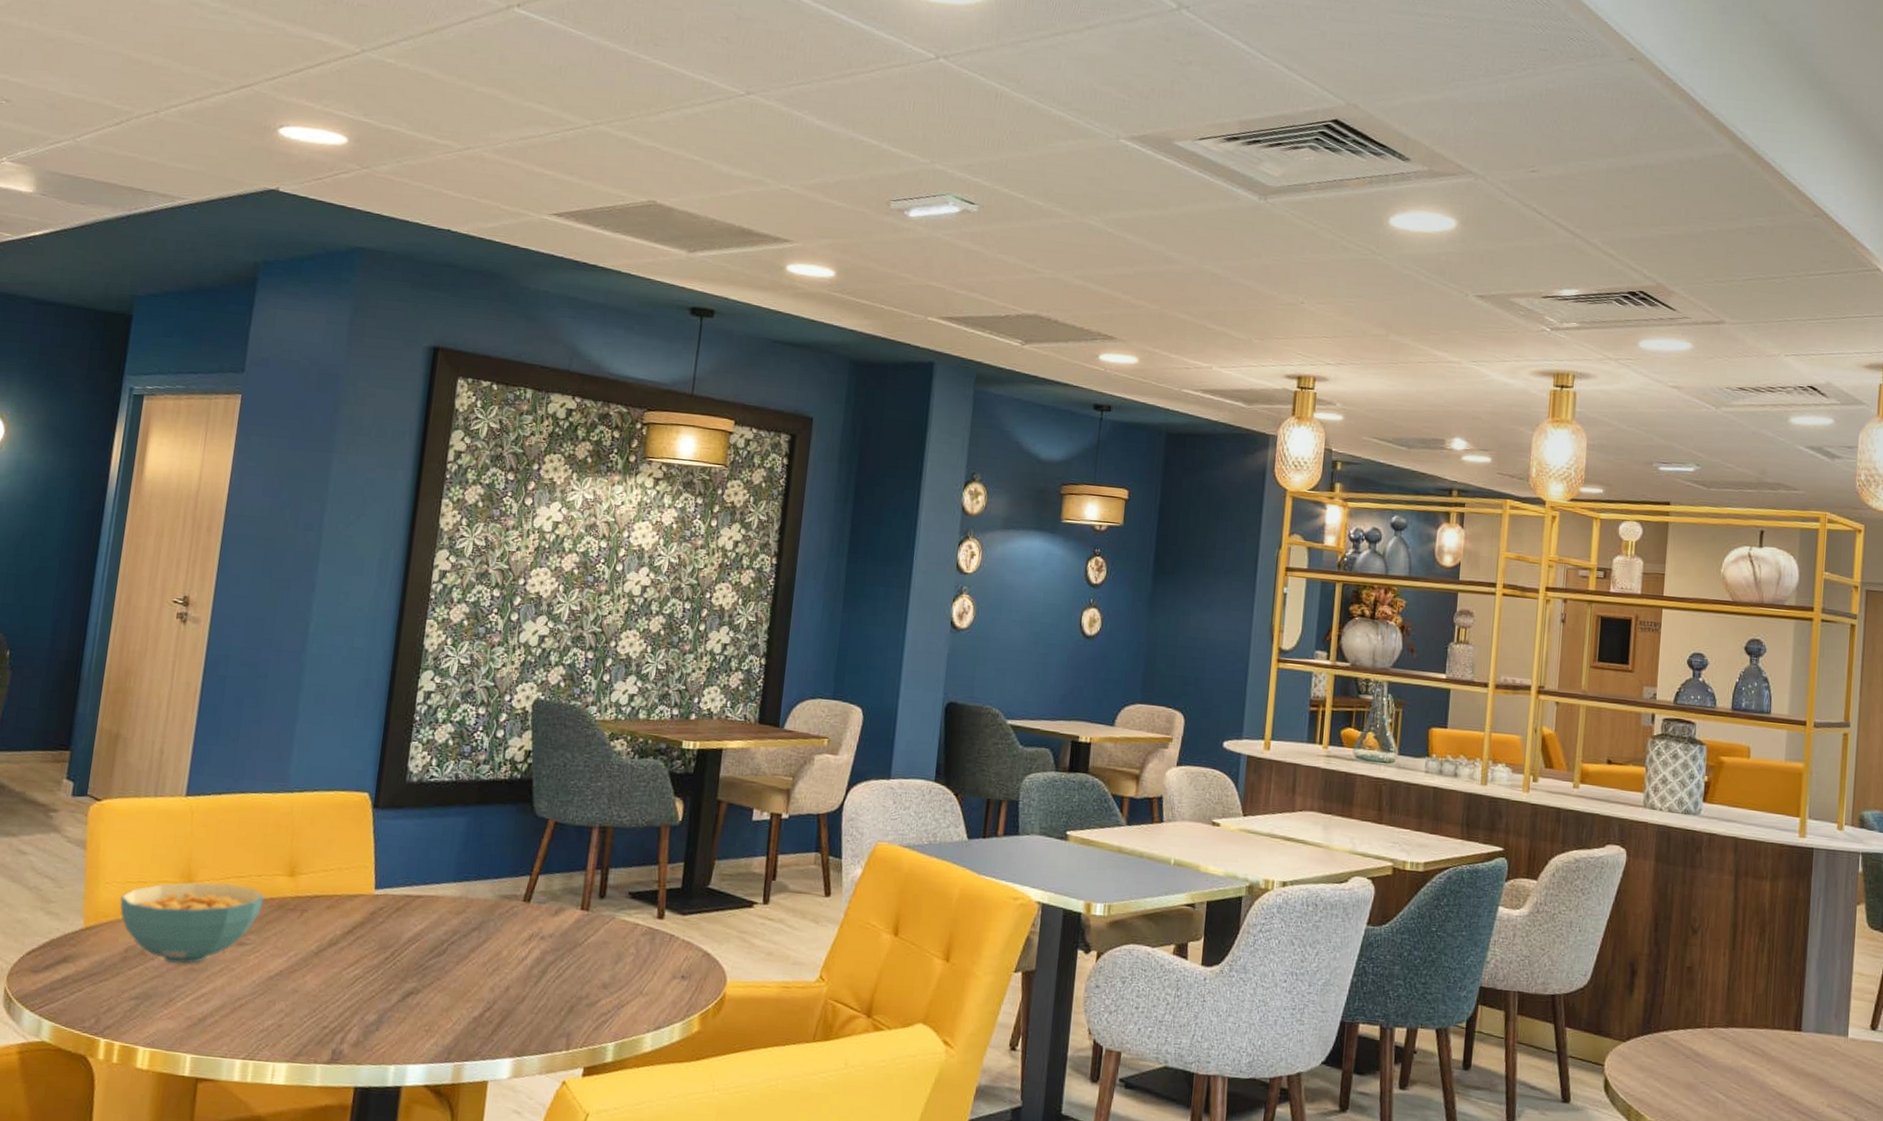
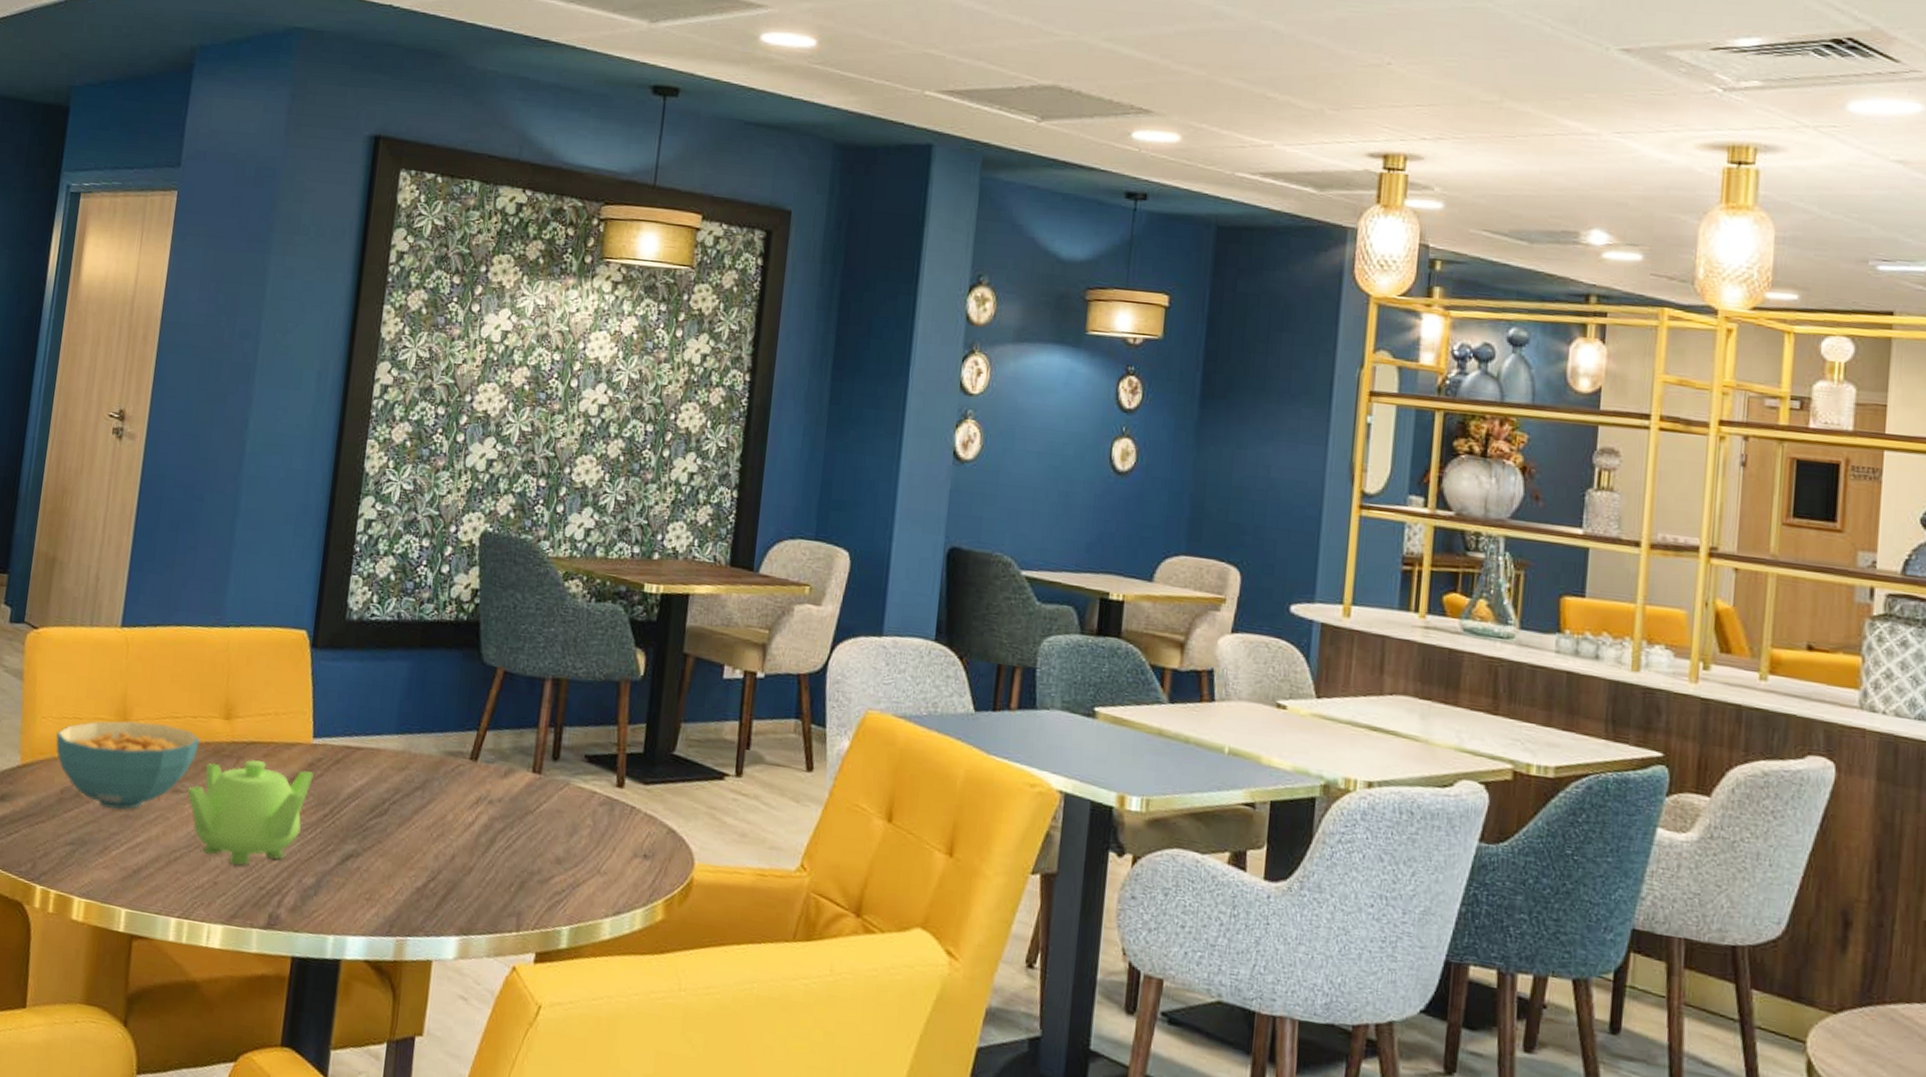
teapot: none [252,912,376,1008] -> present [187,760,314,866]

